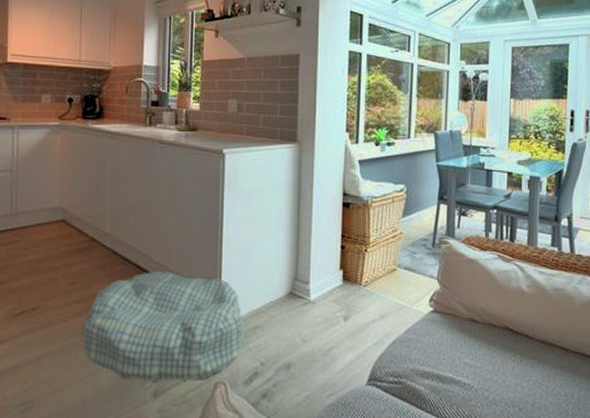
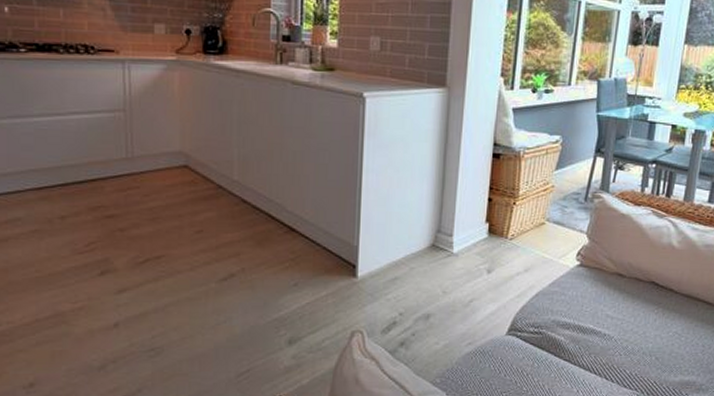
dog bed: present [81,272,244,381] -> none [210,221,383,329]

